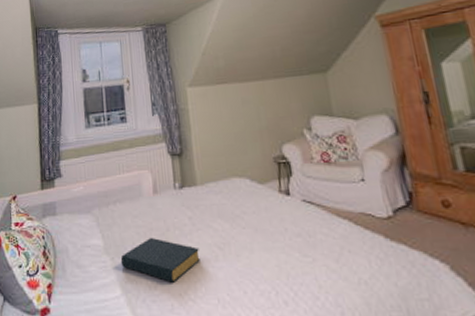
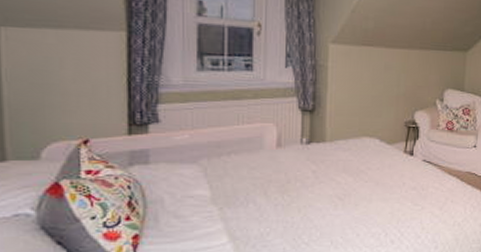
hardback book: present [120,237,201,283] -> none [230,188,320,229]

